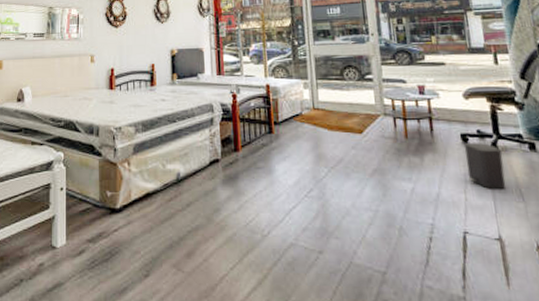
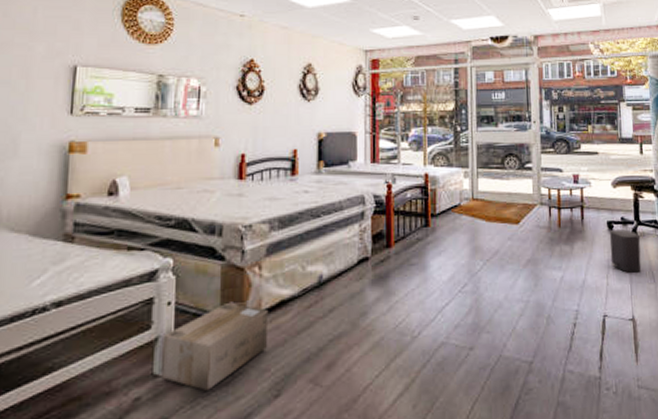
cardboard box: none [58,192,138,264] -> present [162,303,269,391]

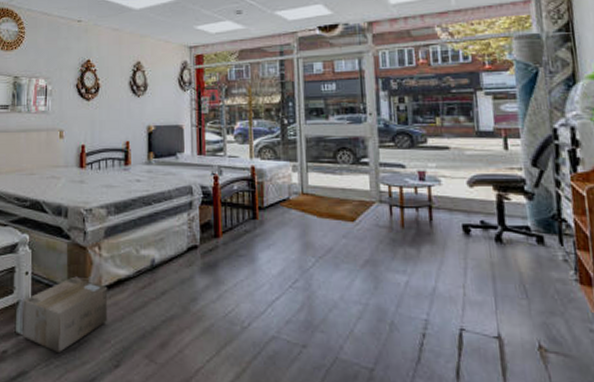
pedal bin: present [609,229,641,273] -> none [466,235,509,284]

